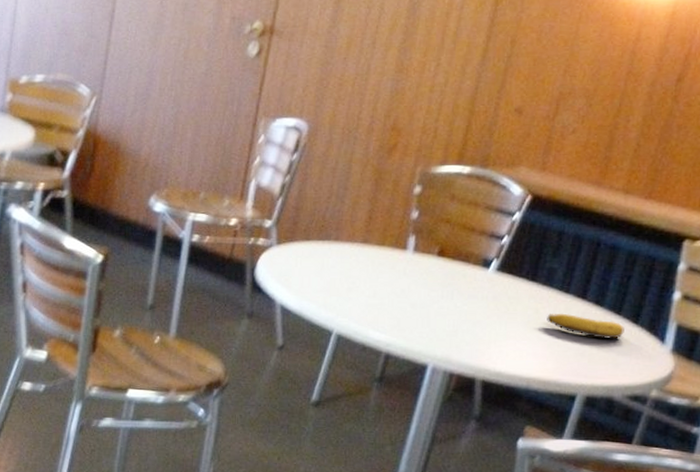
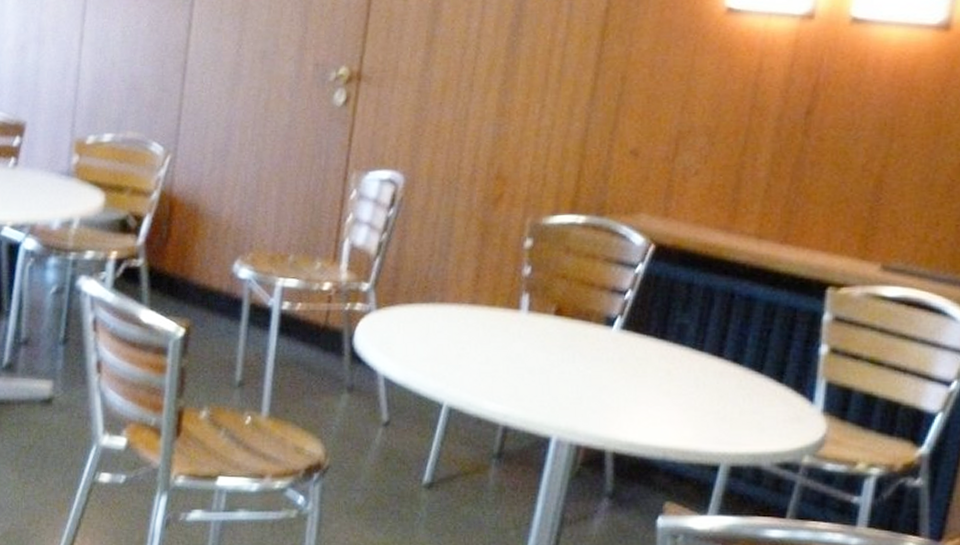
banana: present [547,314,624,339] -> none [680,375,768,401]

